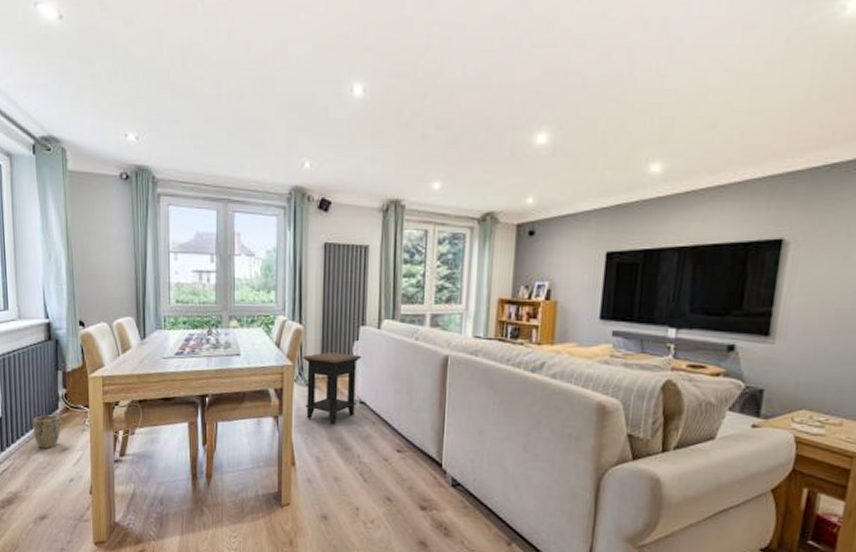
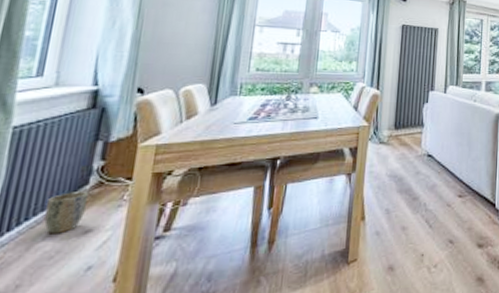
side table: present [302,352,362,425] -> none [377,113,431,177]

